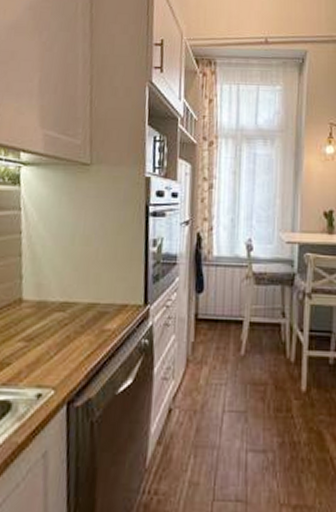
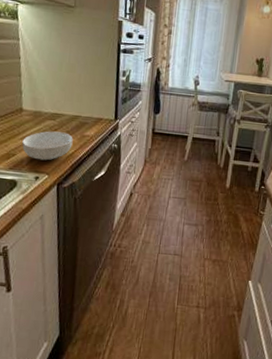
cereal bowl: none [20,327,89,370] -> present [22,131,73,161]

